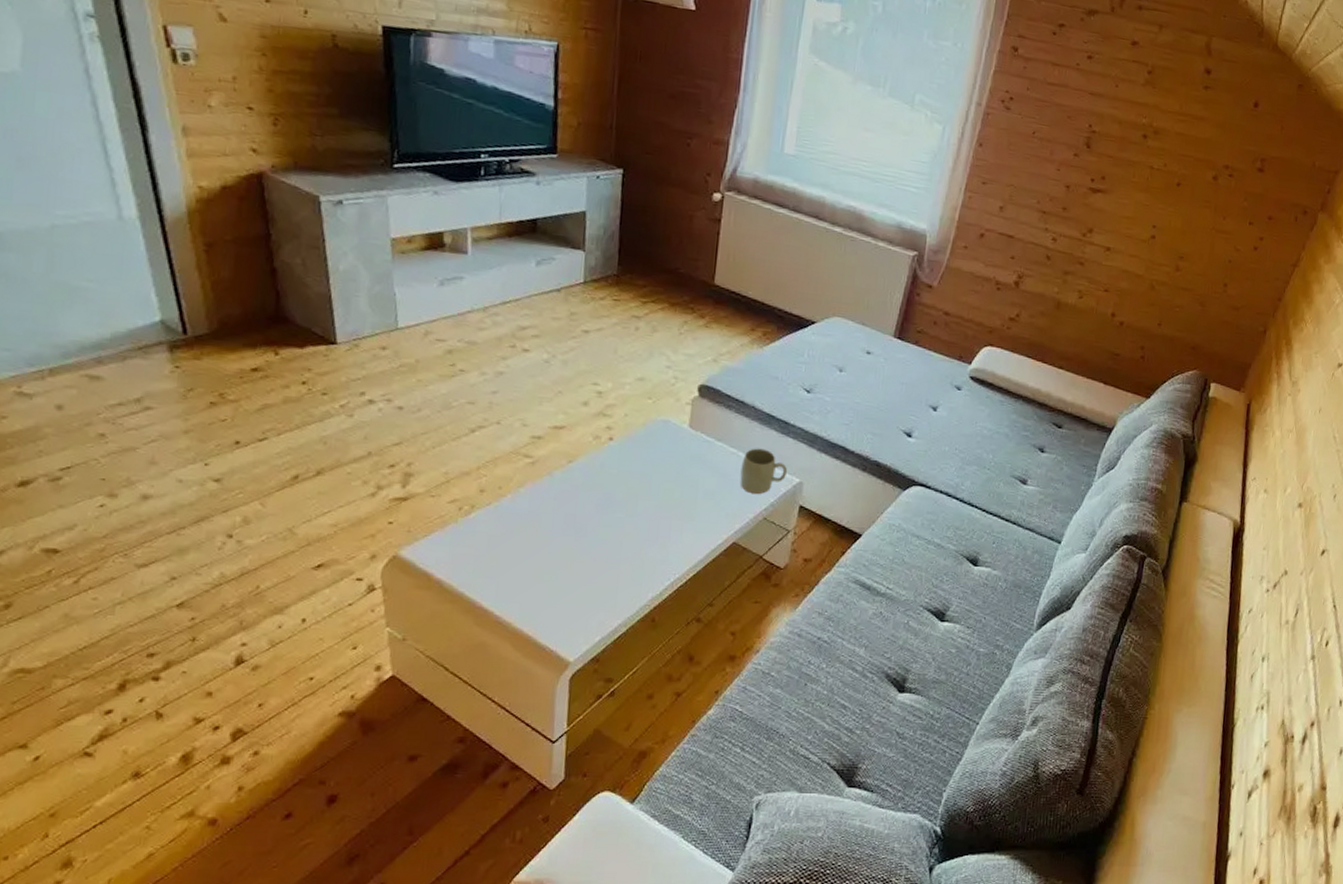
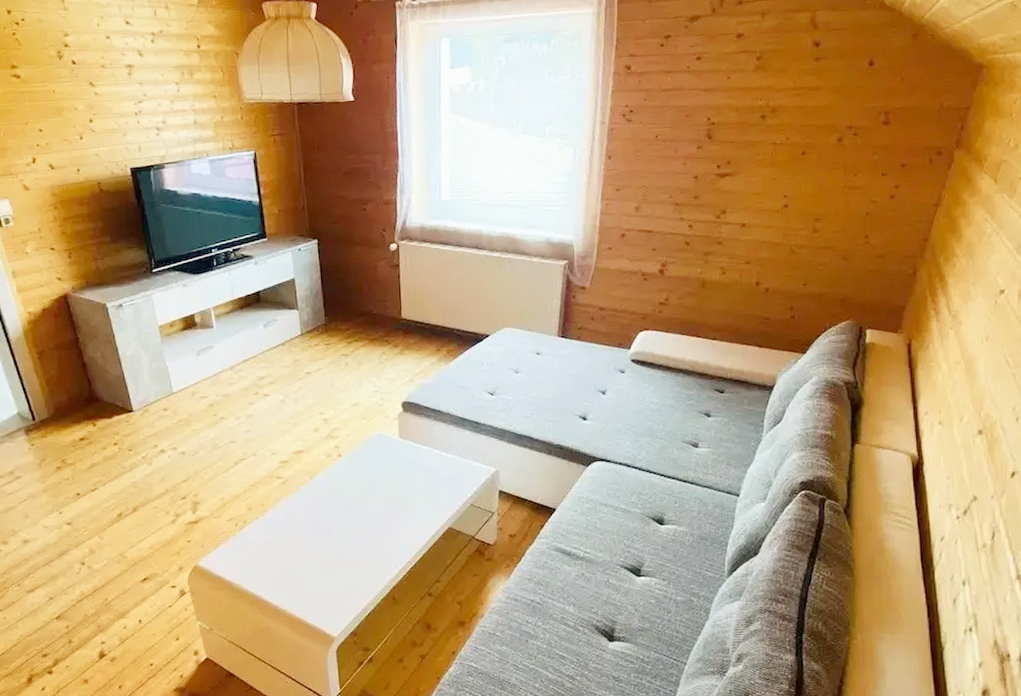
mug: present [739,448,787,494] -> none [445,447,484,485]

